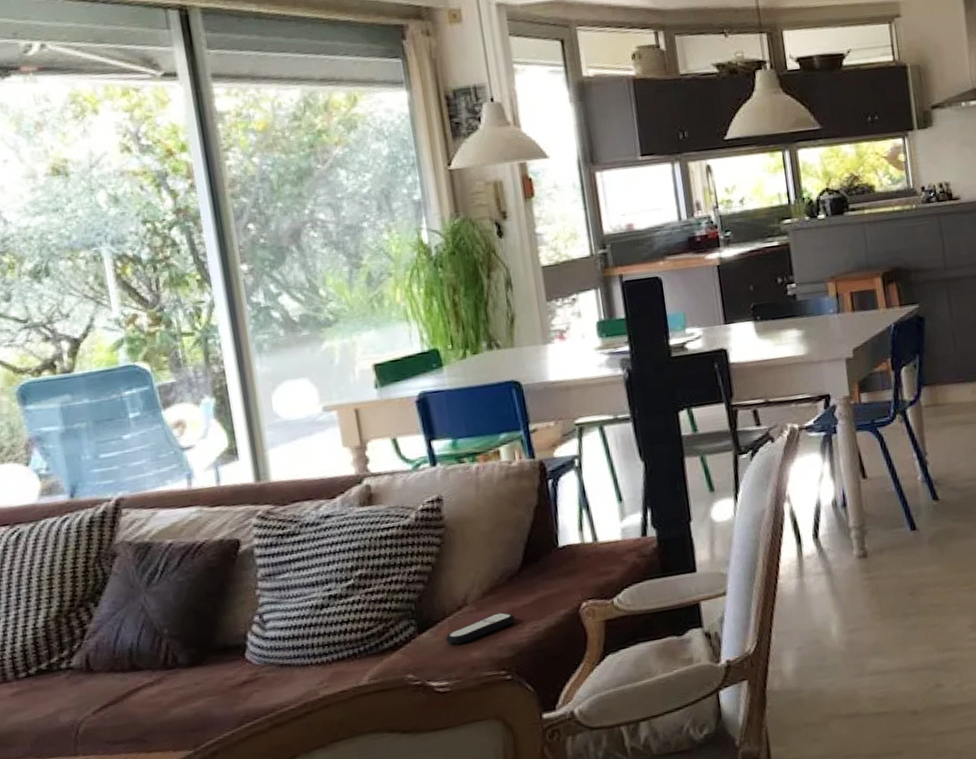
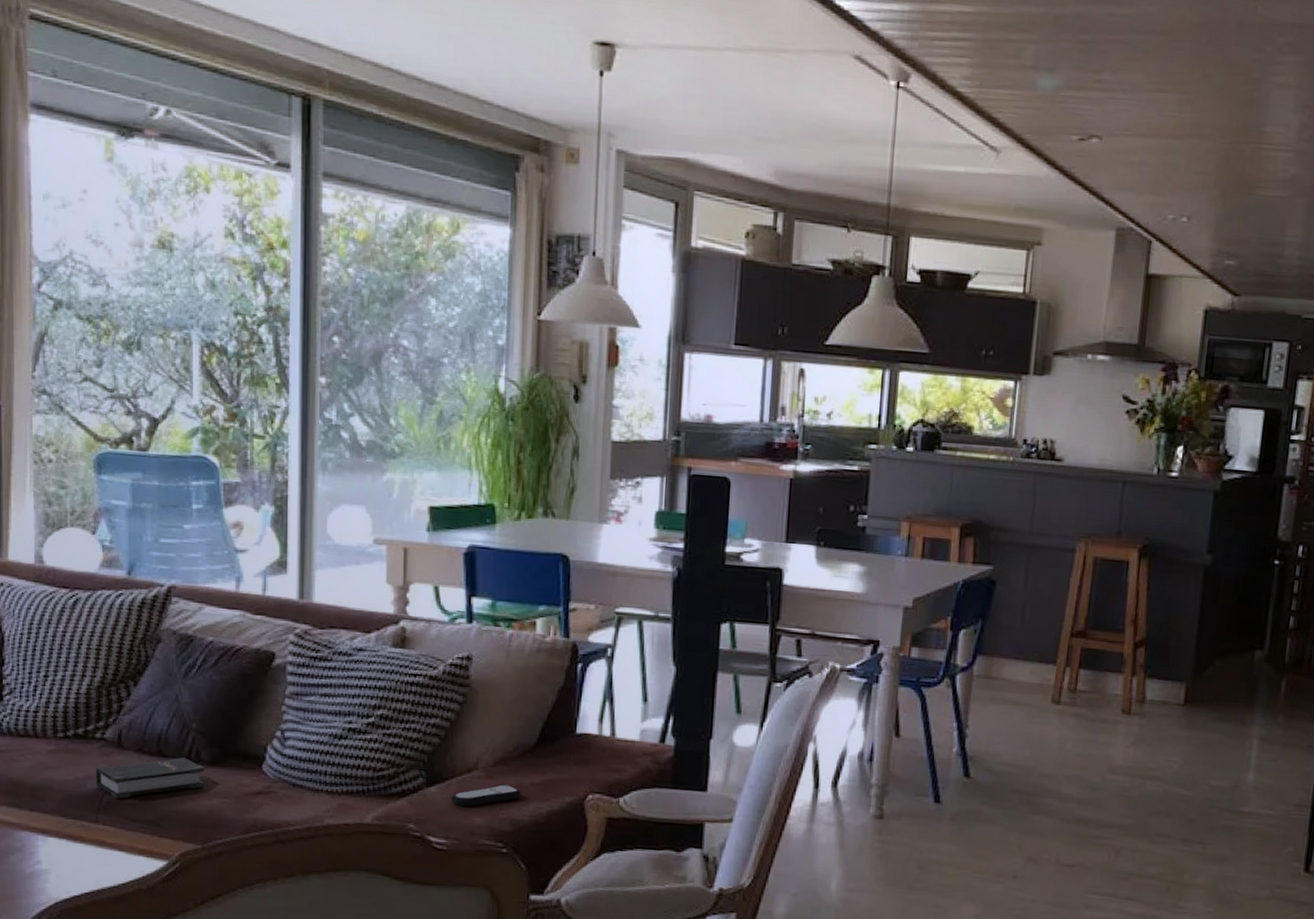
hardback book: none [66,666,188,726] -> present [95,757,205,799]

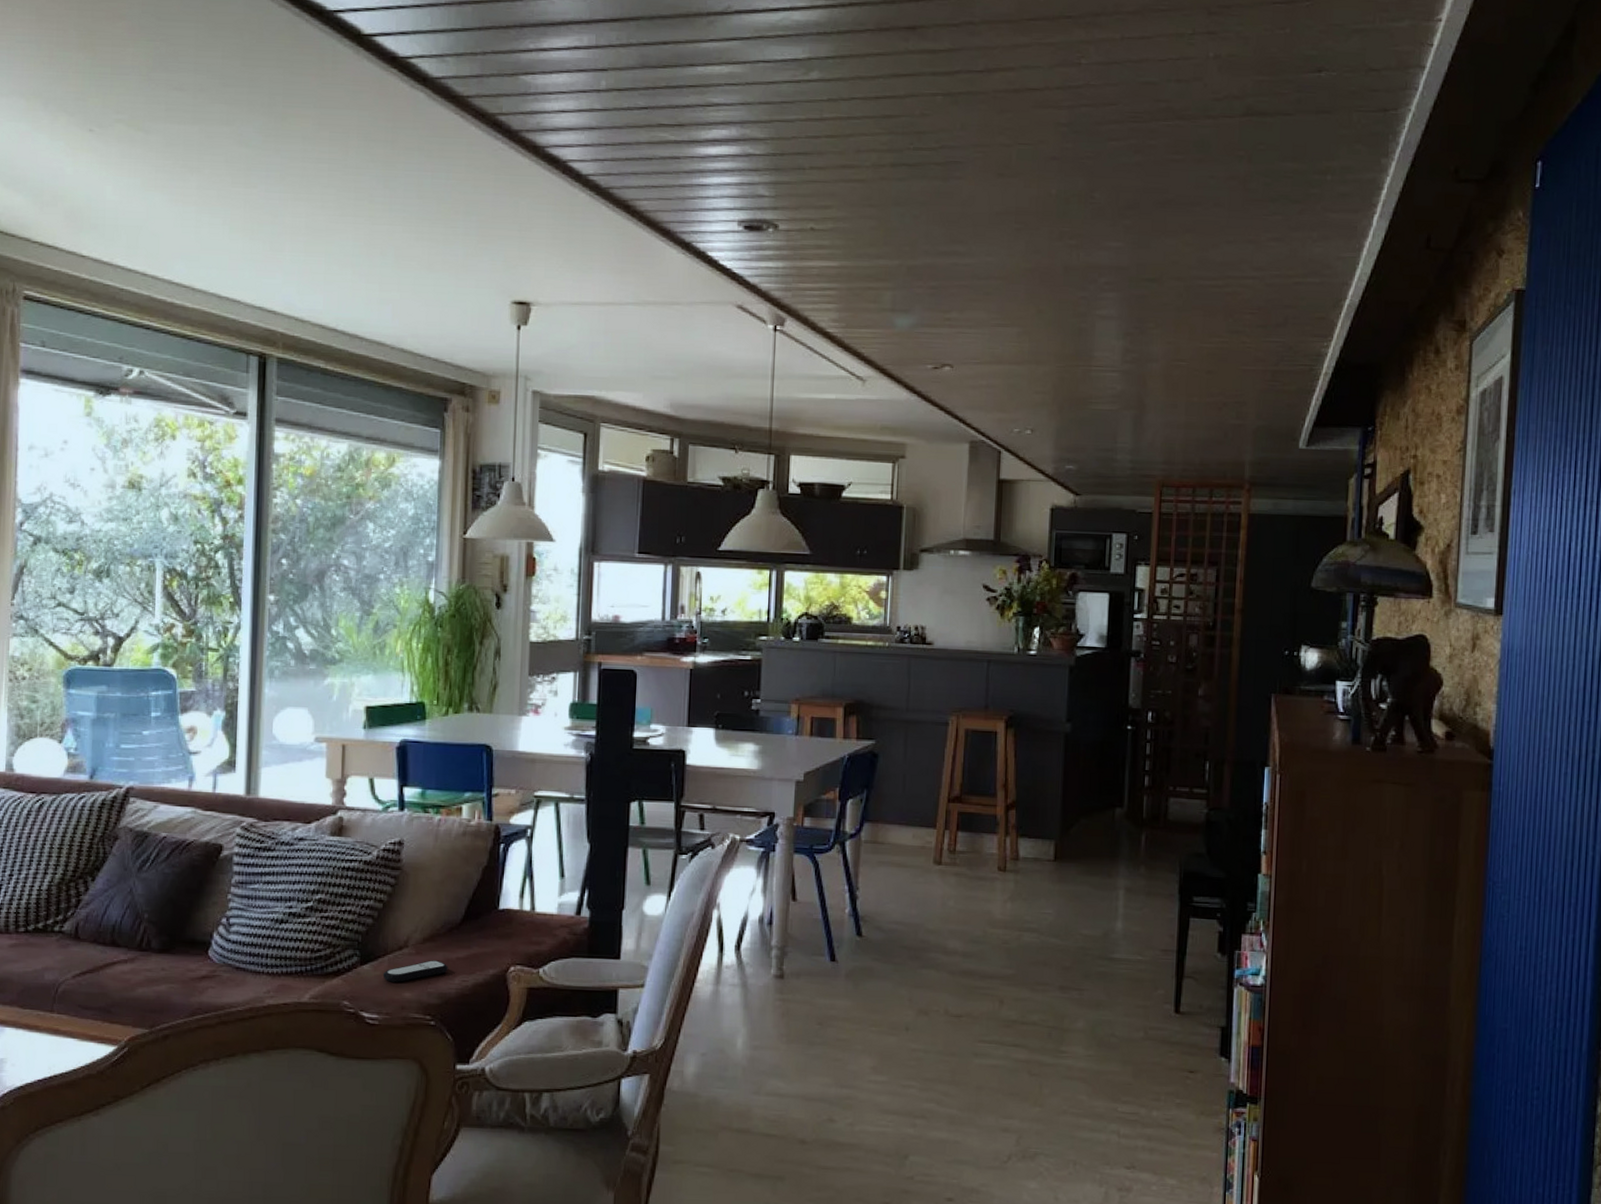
hardback book: present [95,757,205,799] -> none [52,946,155,988]

